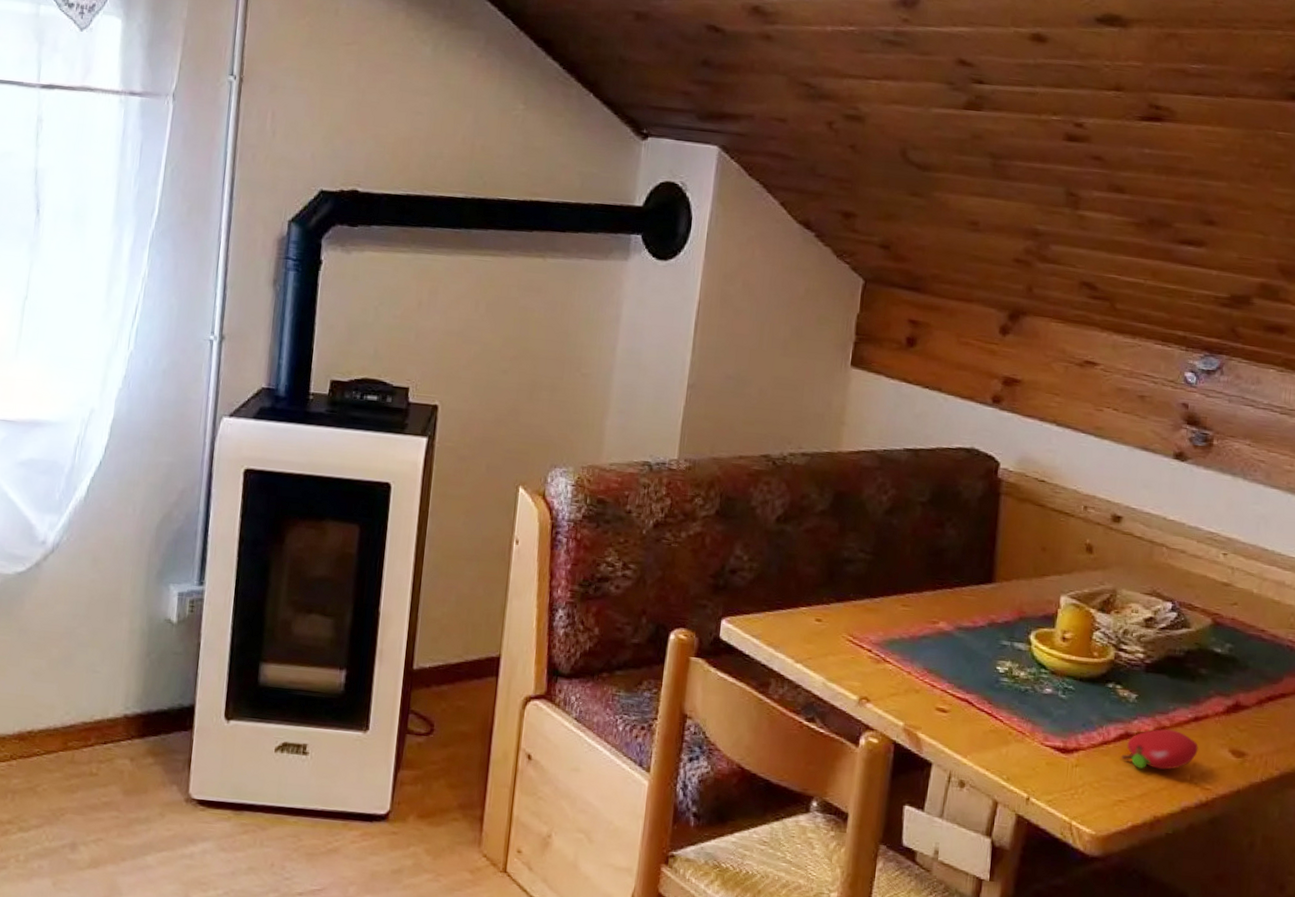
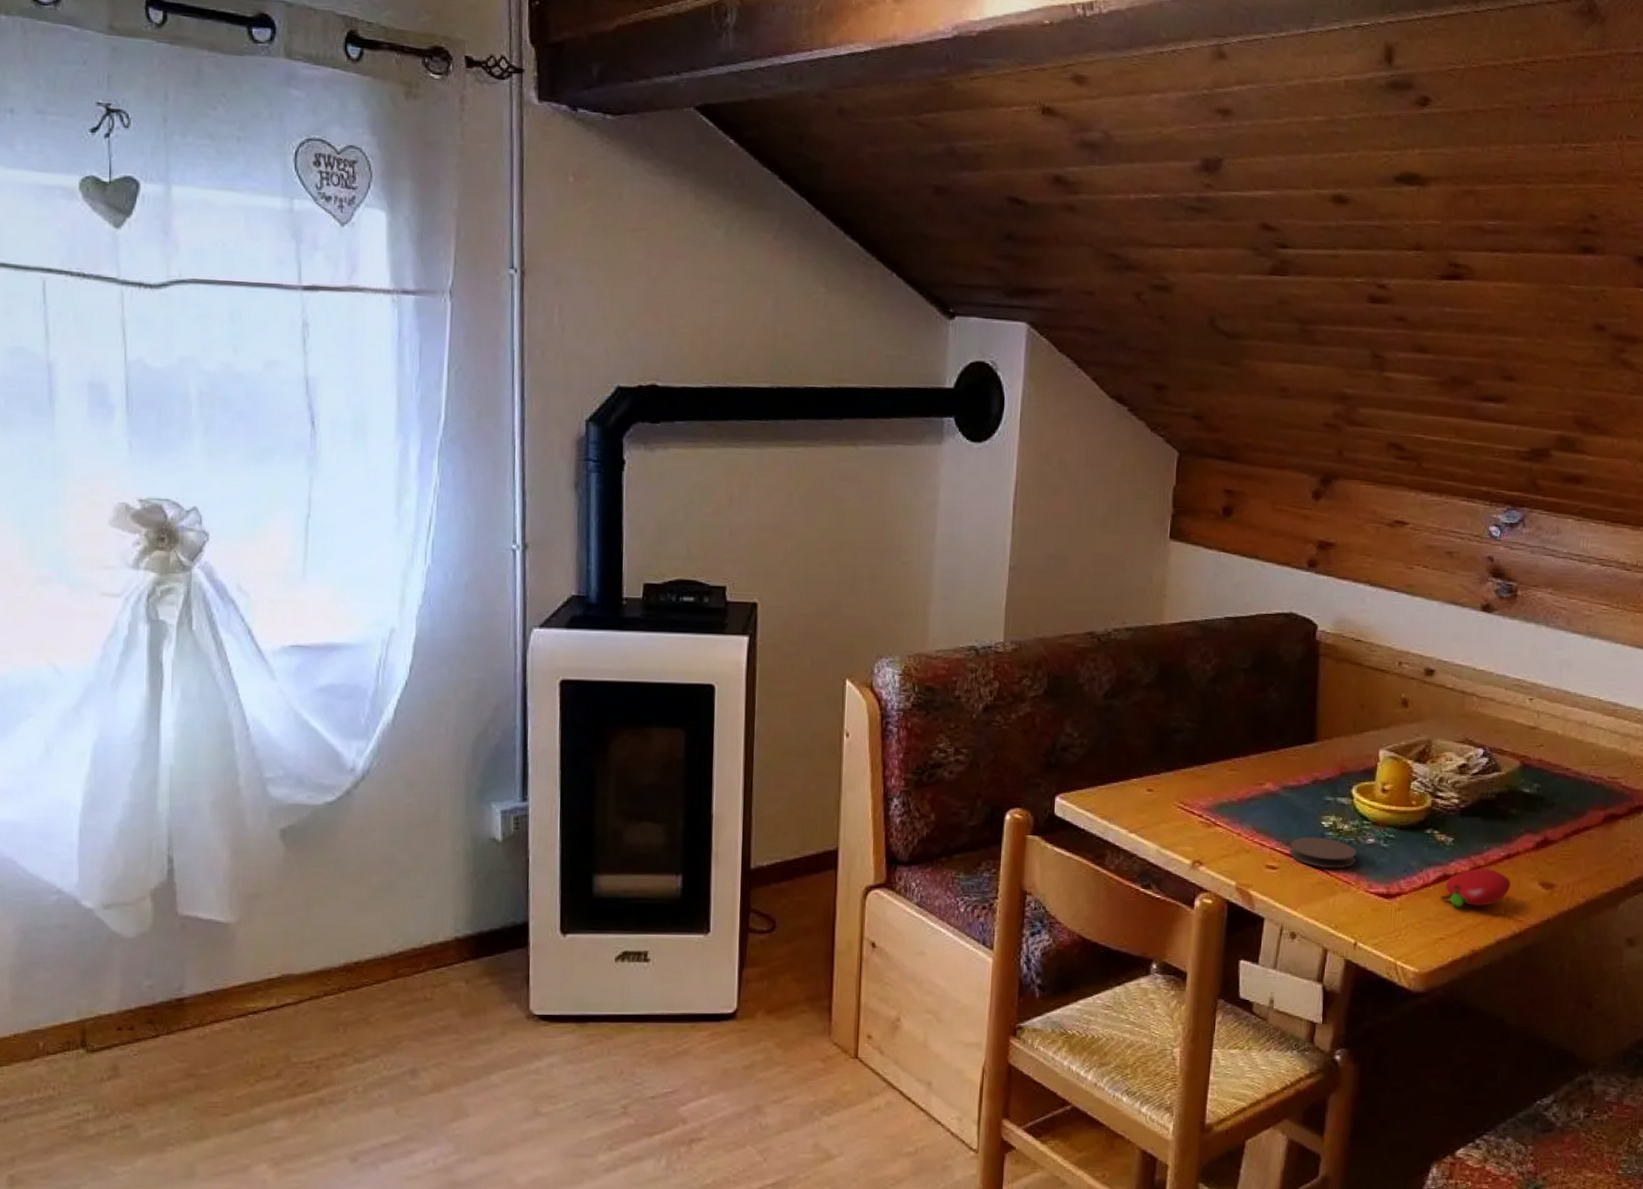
coaster: none [961,681,1033,717] -> present [1289,837,1357,868]

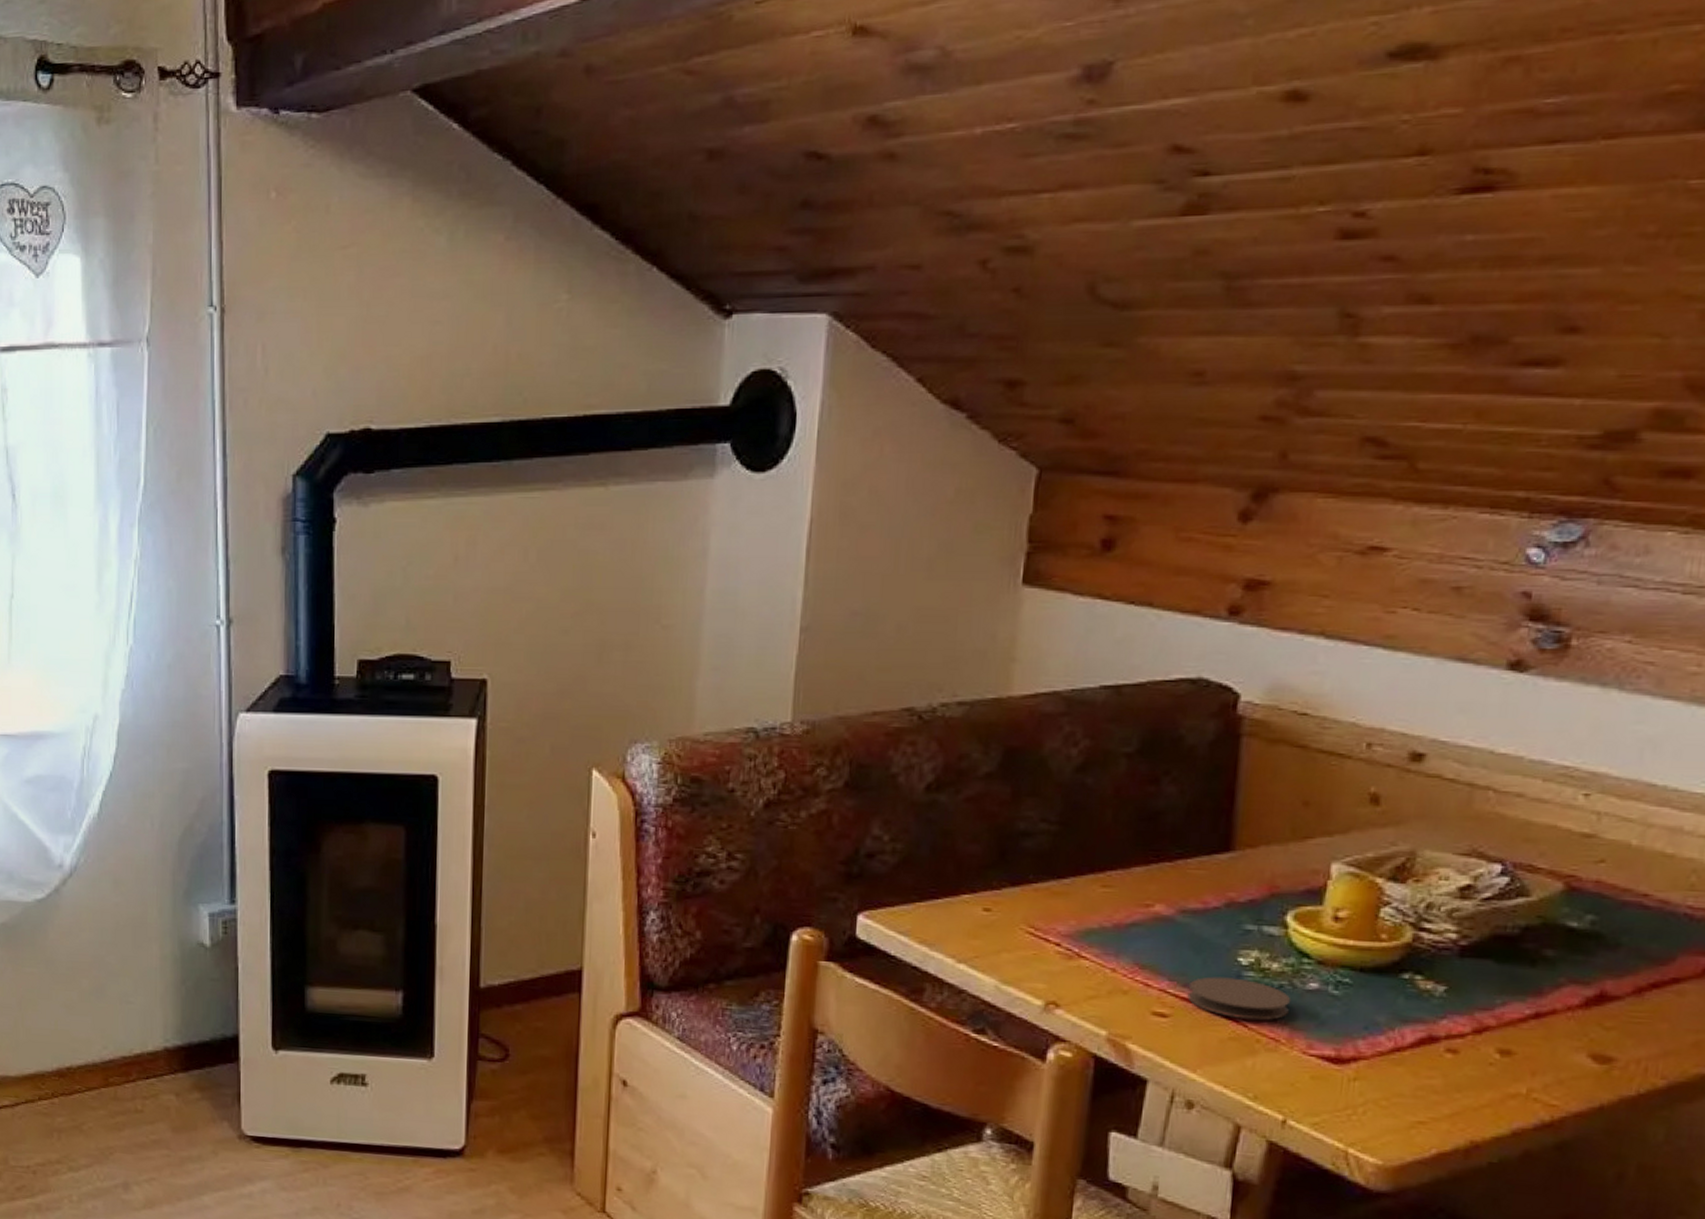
fruit: present [1440,868,1511,907] -> none [1421,1030,1540,1082]

